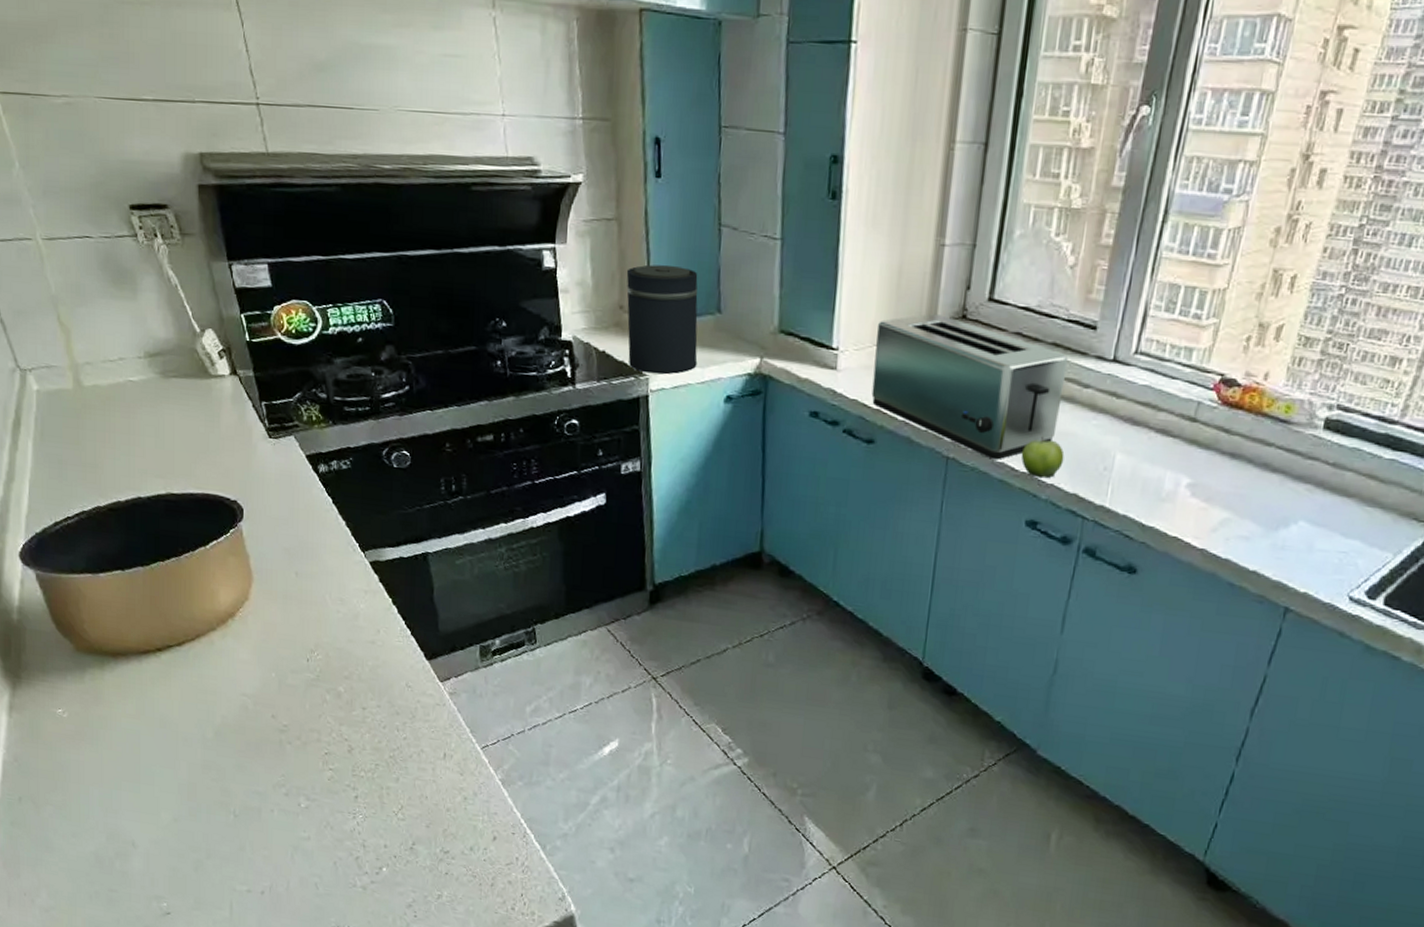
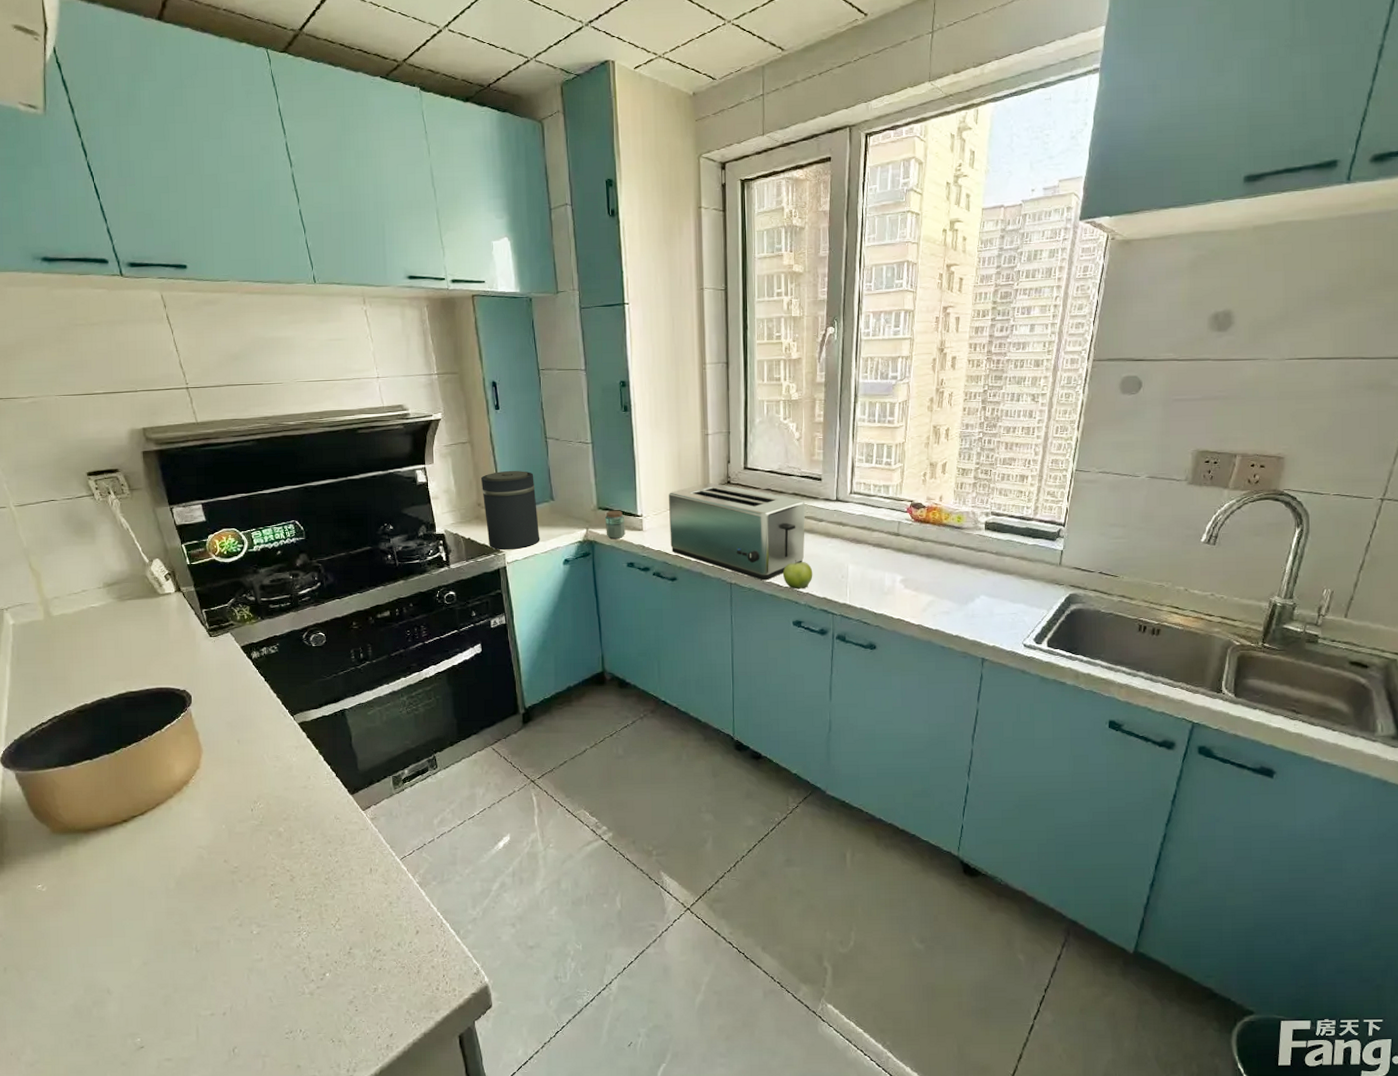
peanut butter: none [786,336,814,377] -> present [604,510,626,539]

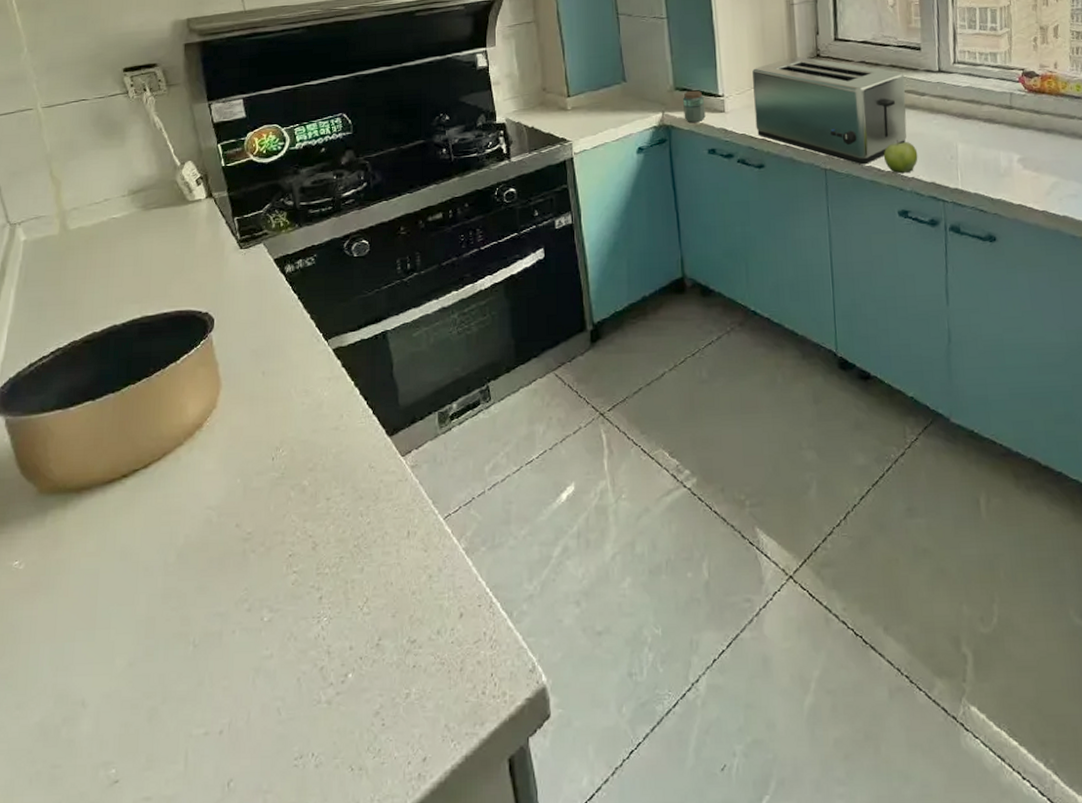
cylinder: present [480,471,540,550] -> none [546,50,611,140]

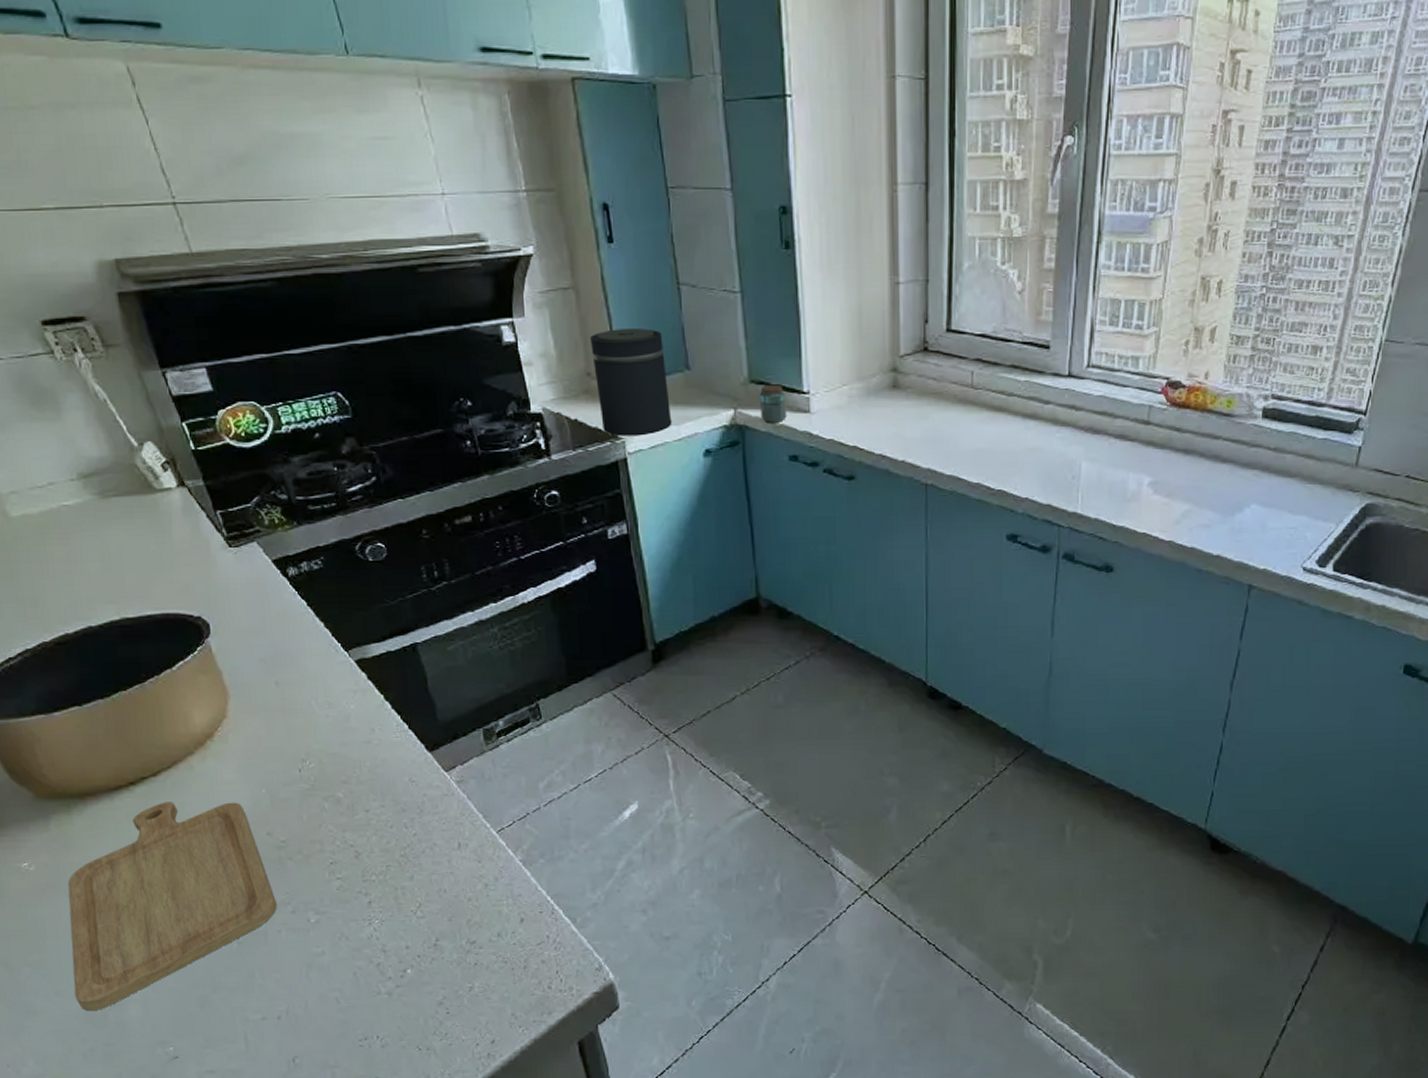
chopping board: none [34,493,235,726] -> present [67,802,277,1011]
cylinder: none [546,50,611,140] -> present [589,329,672,437]
toaster: present [752,57,907,165] -> none [845,350,1027,481]
fruit: present [884,139,918,174] -> none [996,453,1035,494]

